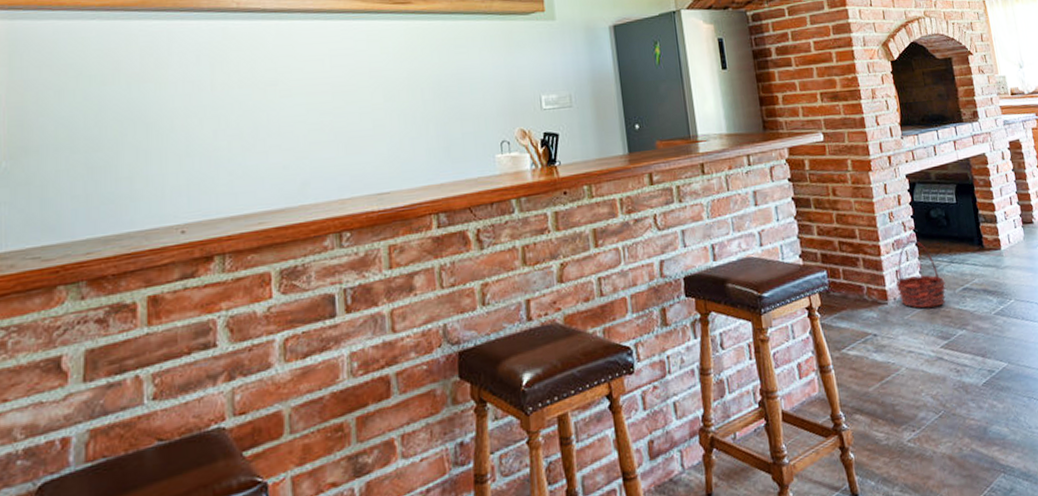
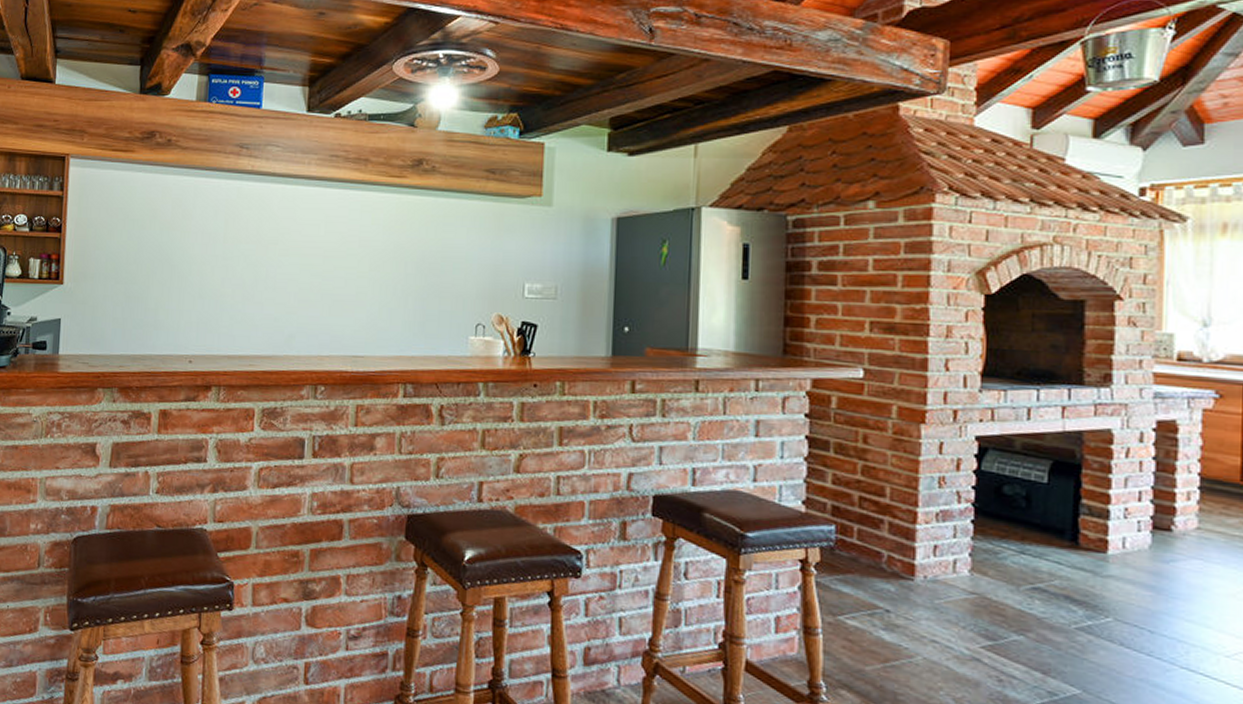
basket: present [895,239,946,308] -> none [930,514,1007,600]

